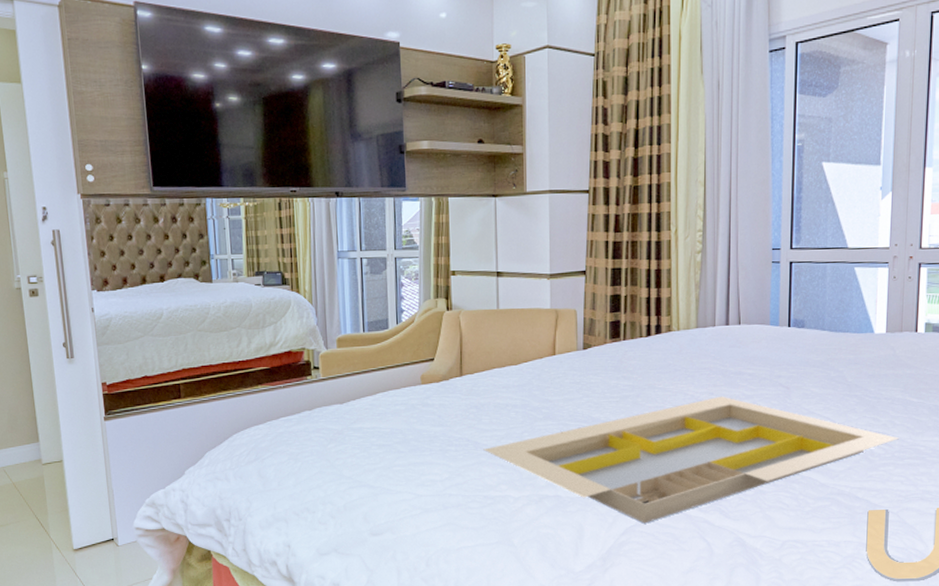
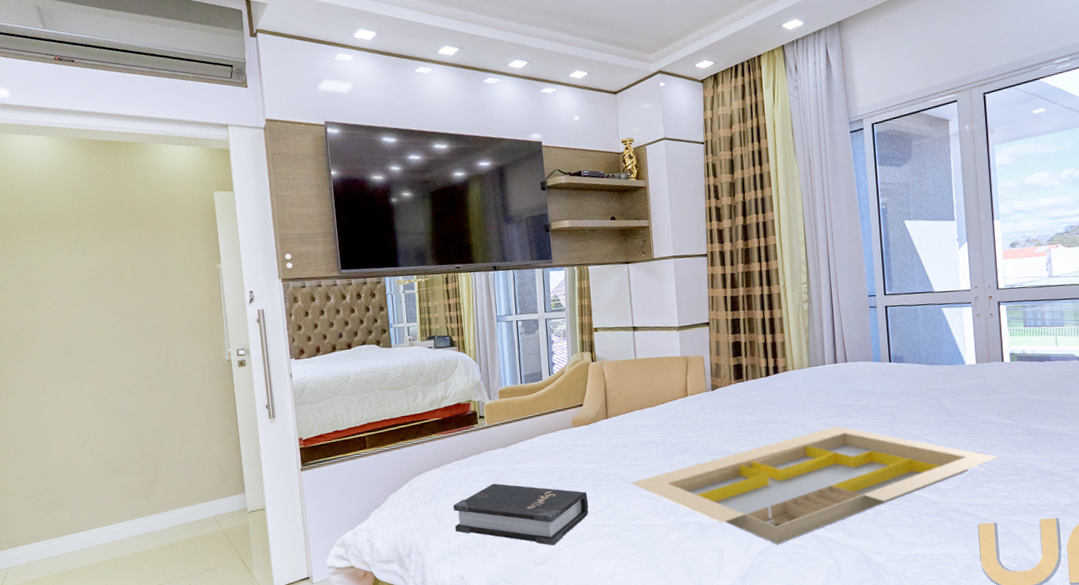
hardback book: none [280,443,435,515] -> present [453,483,589,546]

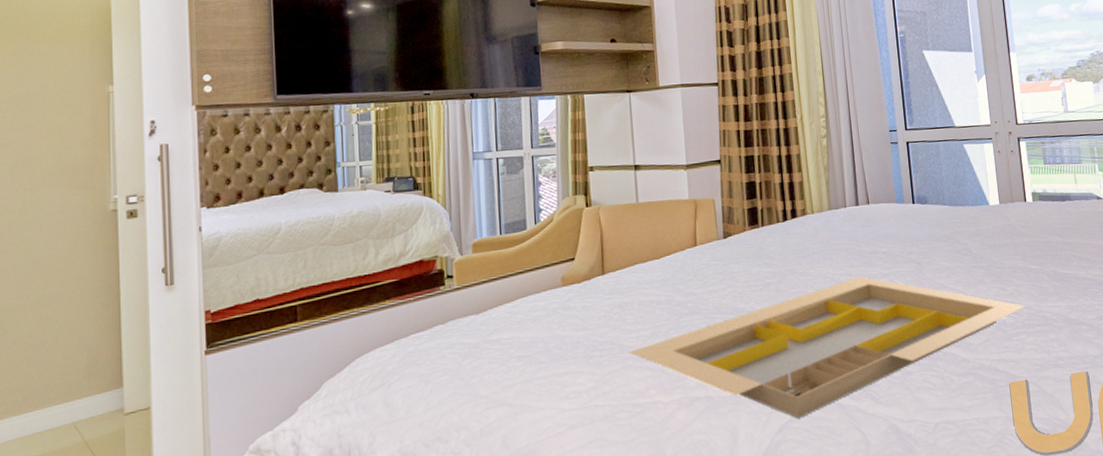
hardback book: present [453,483,589,546] -> none [408,359,580,436]

